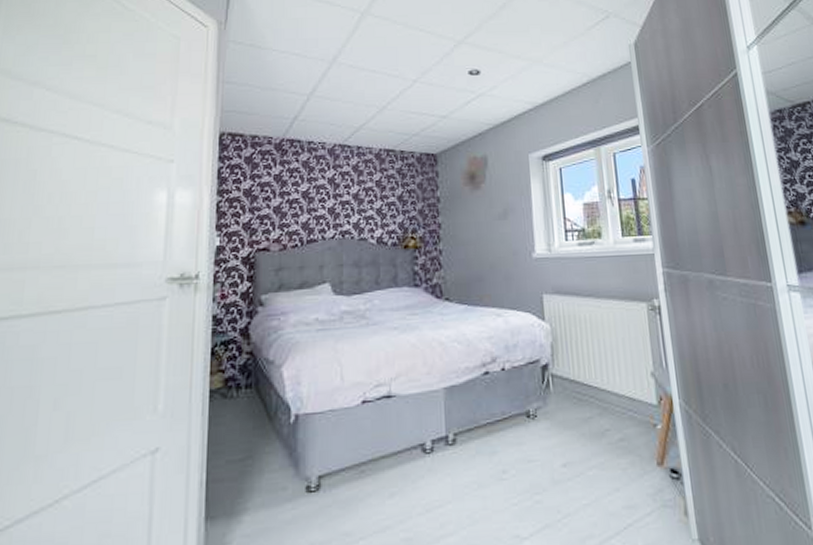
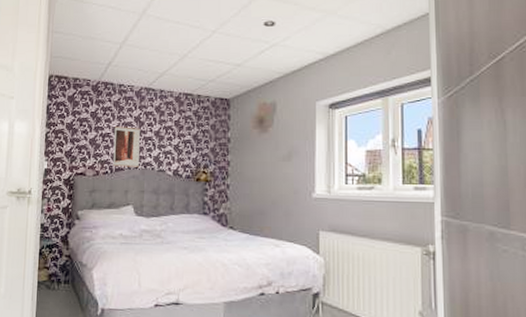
wall art: none [303,190,335,238] -> present [113,127,140,167]

